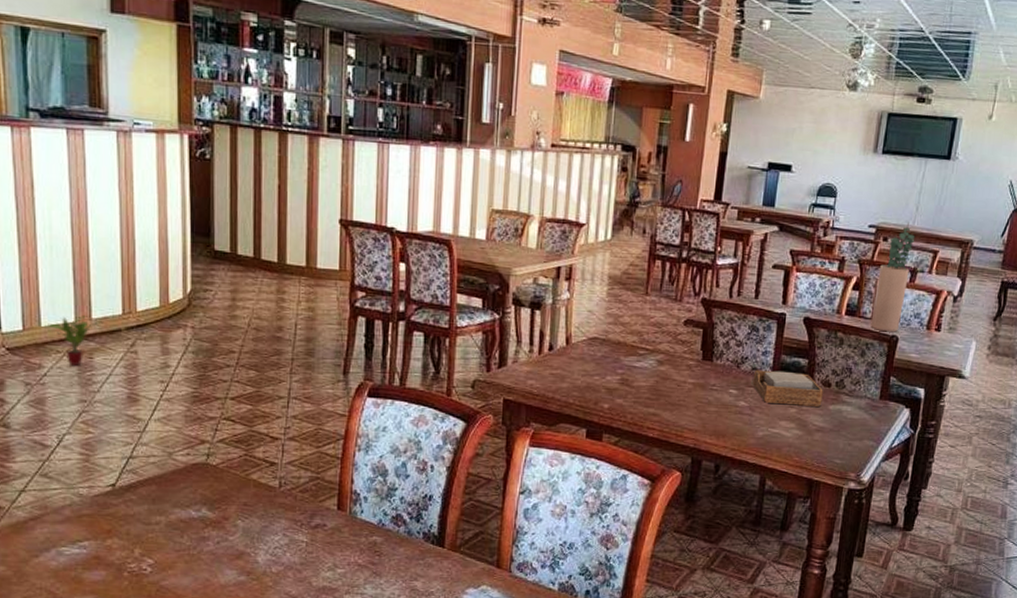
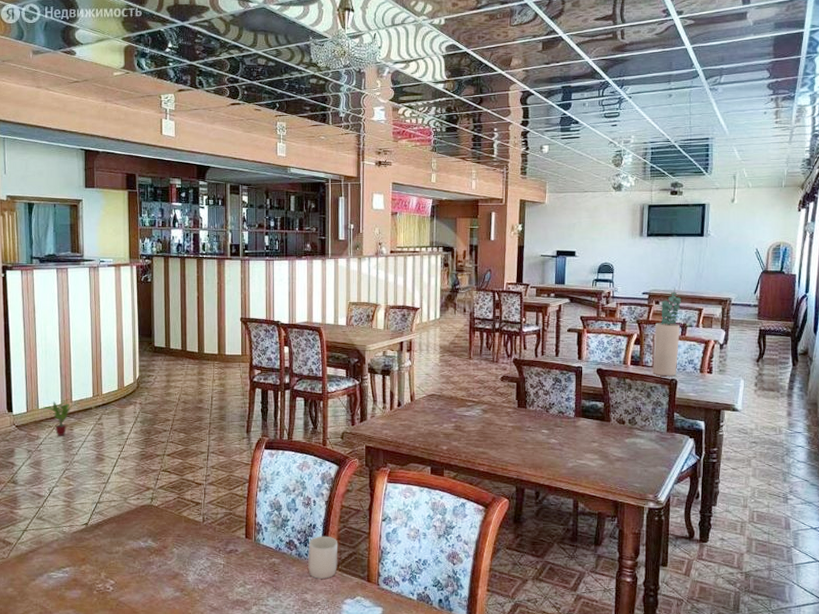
cup: none [420,509,461,563] -> present [308,536,338,579]
napkin holder: present [753,370,823,408] -> none [560,413,619,441]

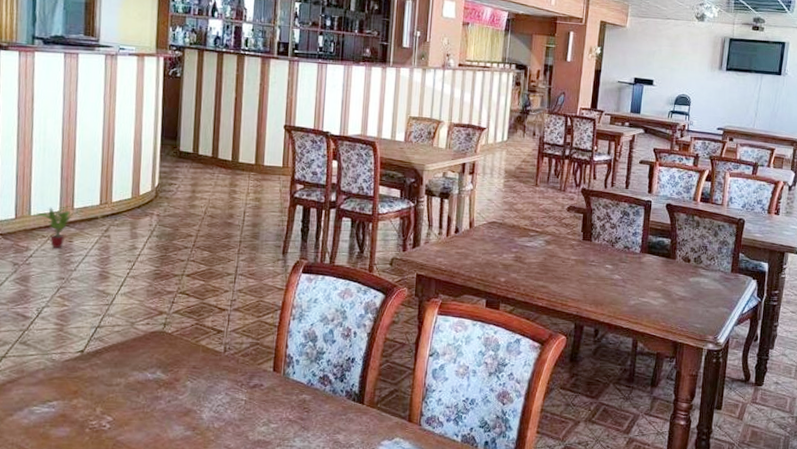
cup: present [308,536,338,579] -> none [343,370,379,418]
vase: present [652,288,682,377] -> none [721,125,756,216]

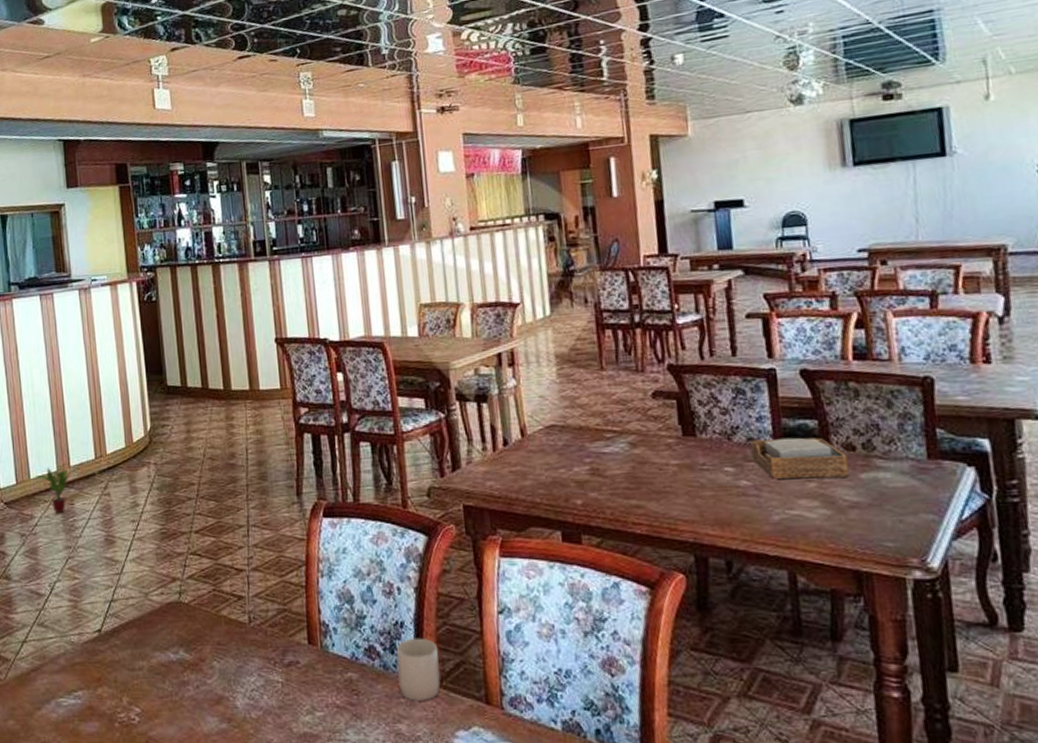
cup: none [343,370,379,418] -> present [396,637,441,701]
napkin holder: none [625,248,684,280] -> present [750,437,850,480]

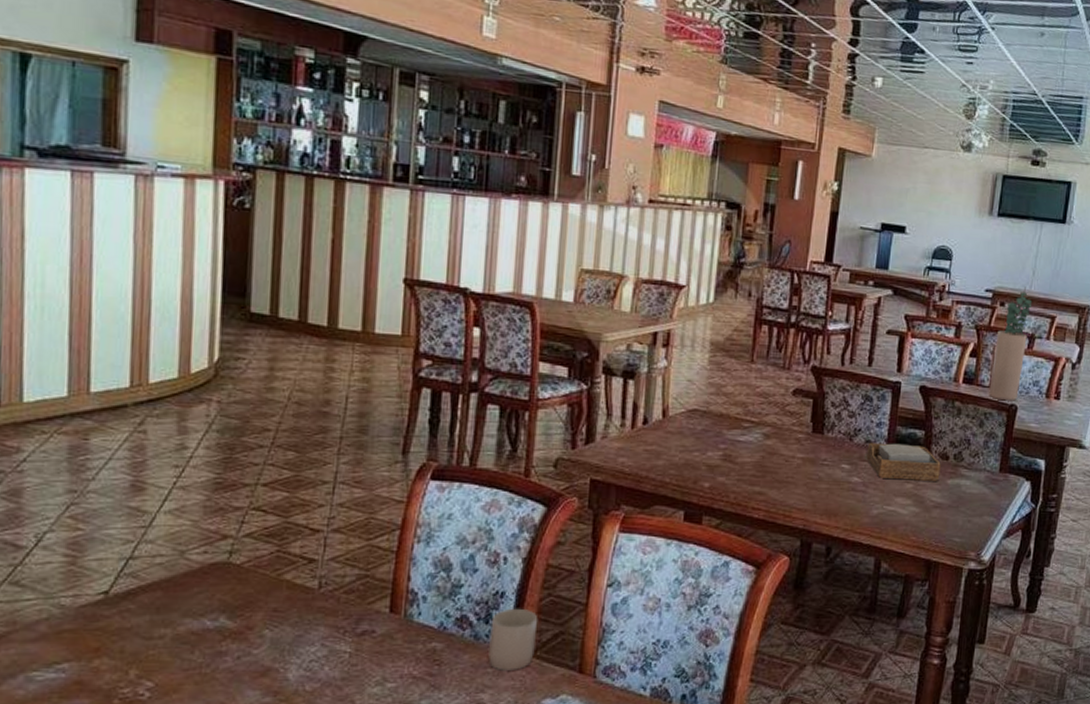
potted plant: present [33,464,80,514] -> none [27,389,105,450]
vase: none [885,237,932,374] -> present [989,286,1033,401]

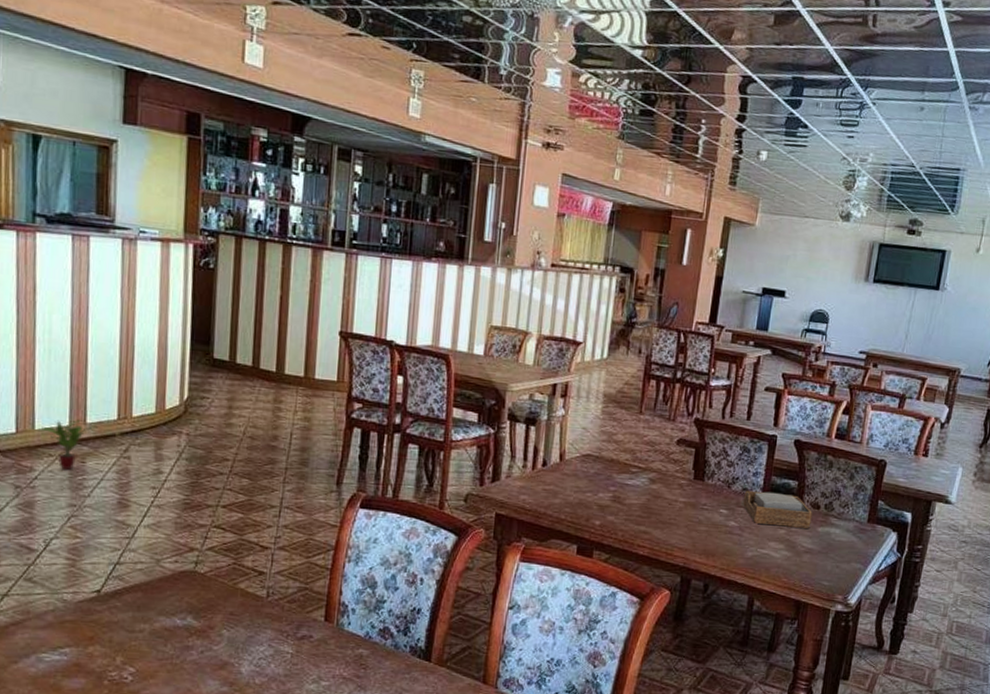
potted plant: none [27,389,105,450] -> present [38,420,98,471]
cup: present [488,608,538,671] -> none [406,623,449,678]
vase: present [989,286,1033,401] -> none [860,349,905,457]

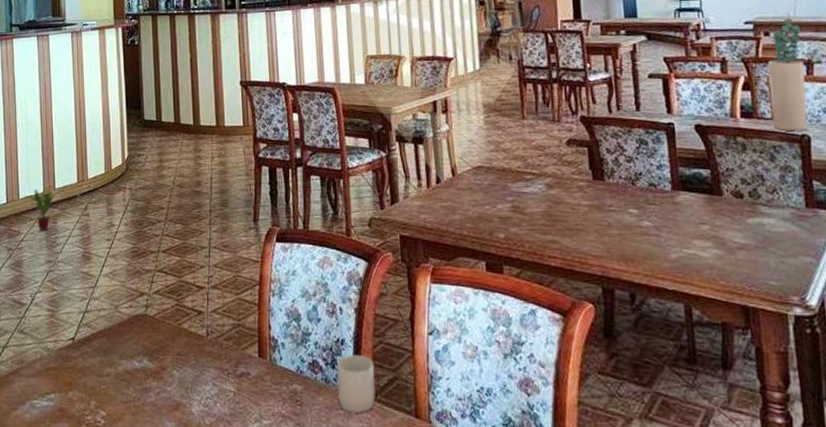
cup: none [406,623,449,678] -> present [336,354,376,413]
napkin holder: present [743,490,812,530] -> none [652,184,738,222]
vase: none [860,349,905,457] -> present [768,13,809,132]

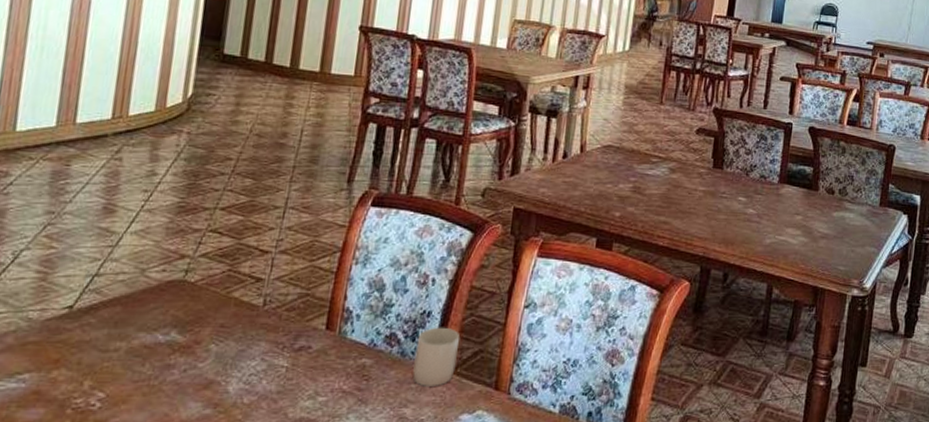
potted plant: present [22,186,64,231] -> none [19,120,88,175]
vase: present [768,13,809,132] -> none [870,40,908,142]

